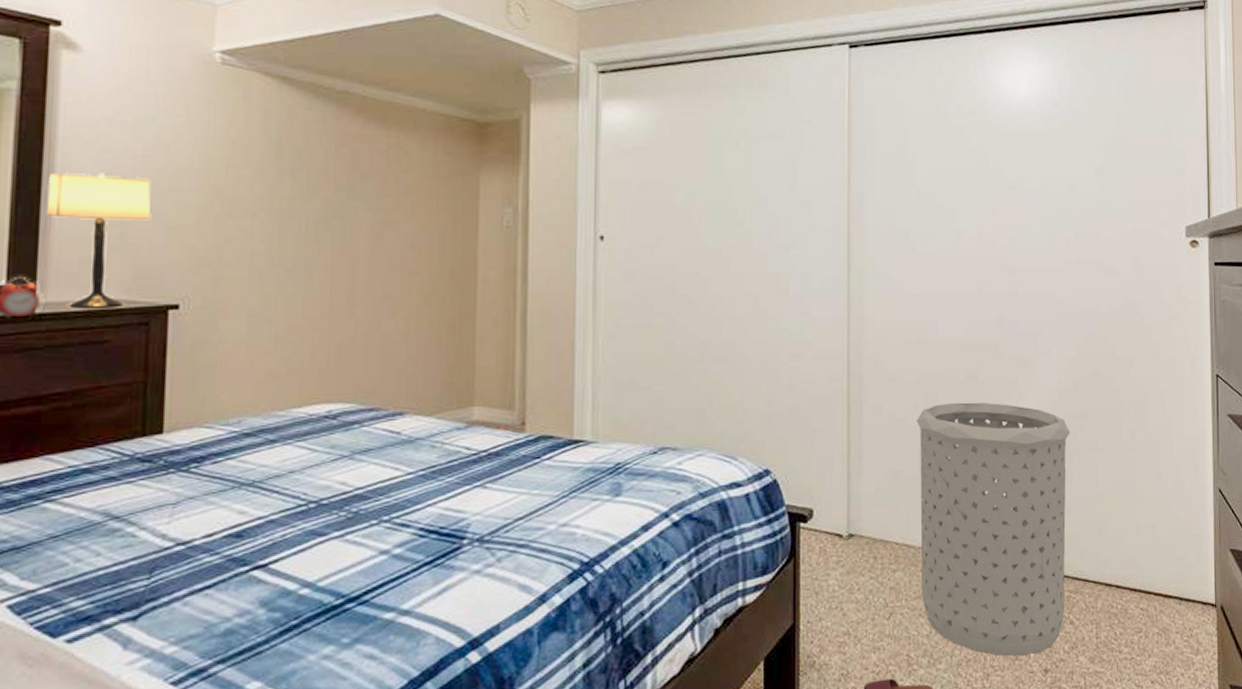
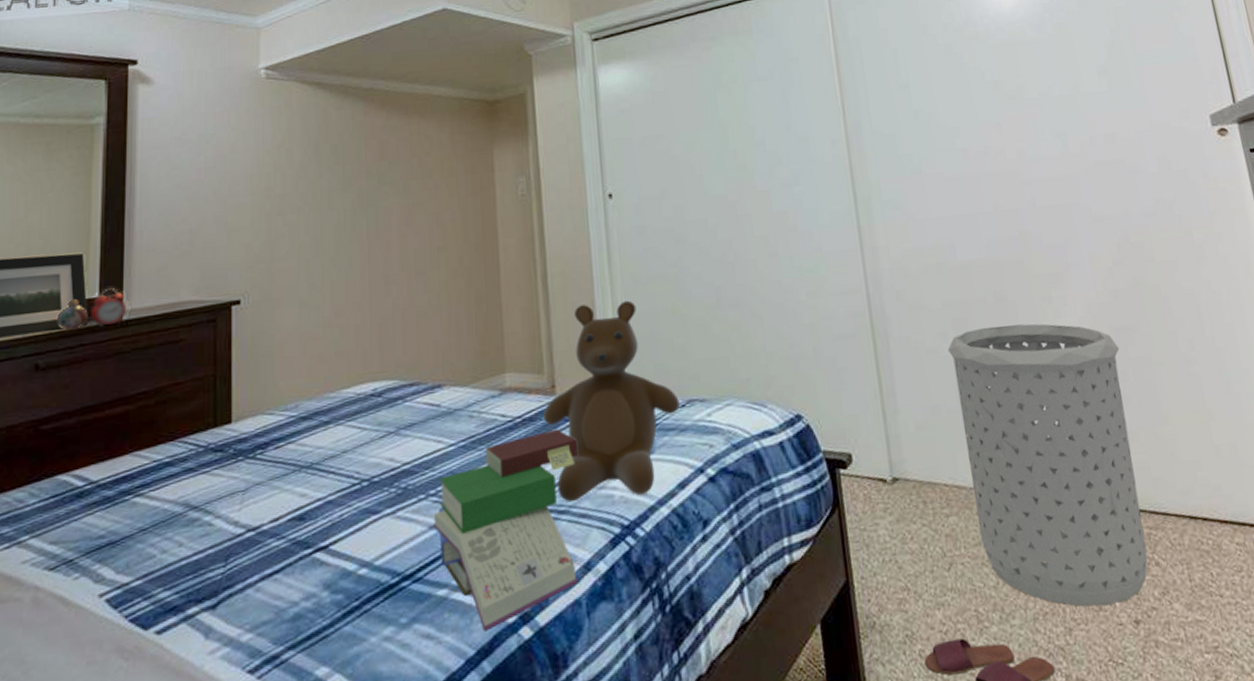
table lamp: present [46,173,150,310] -> none [129,188,213,313]
book: none [384,465,543,654] -> present [433,429,579,632]
teddy bear: none [509,345,652,536] -> present [542,300,680,502]

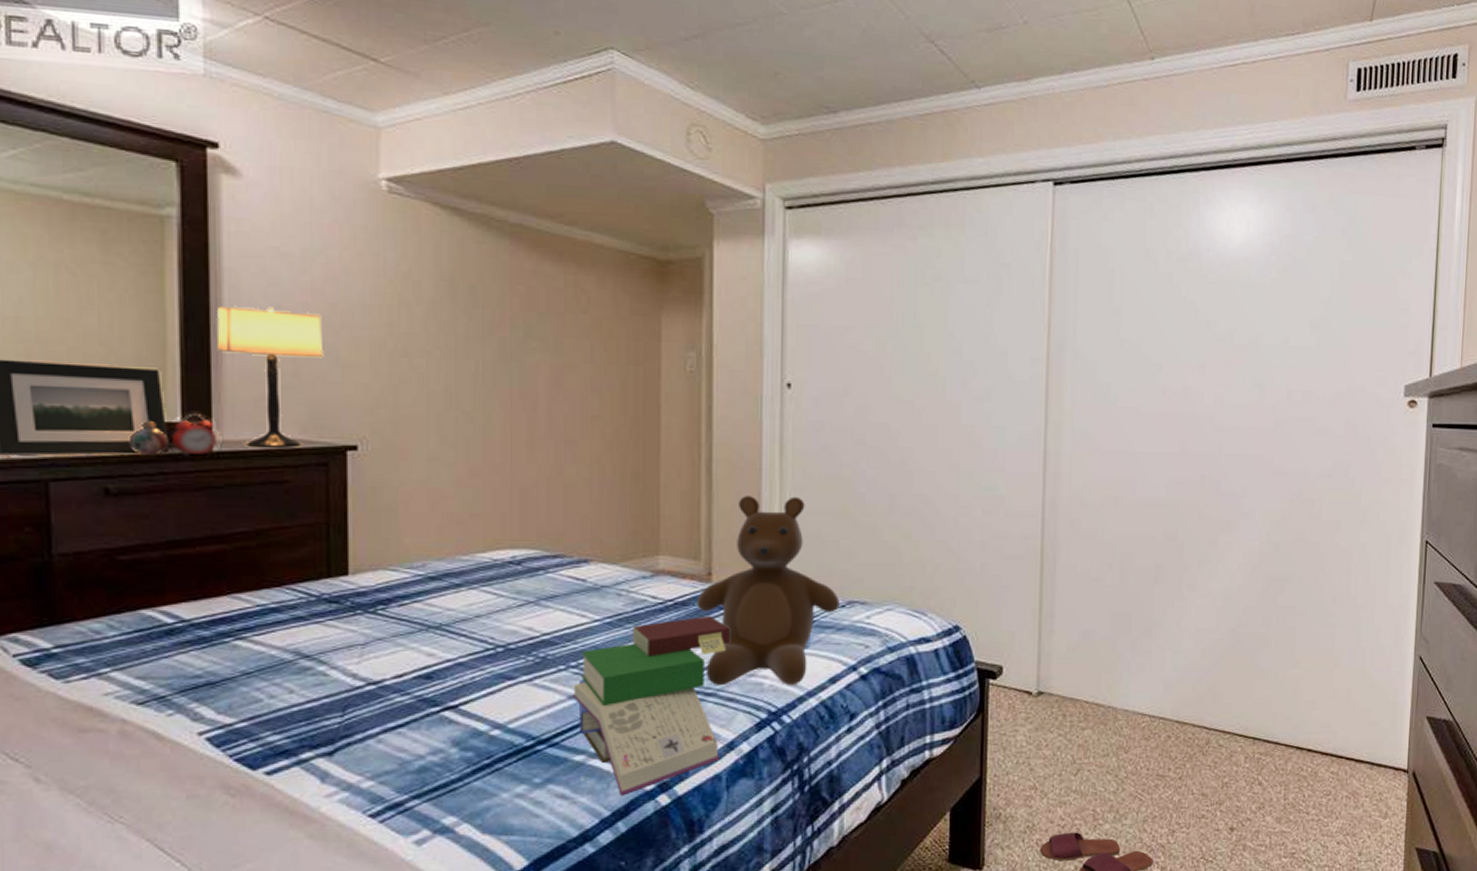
table lamp: none [129,188,213,313] -> present [216,306,322,449]
laundry basket: present [947,323,1148,607] -> none [1110,563,1270,815]

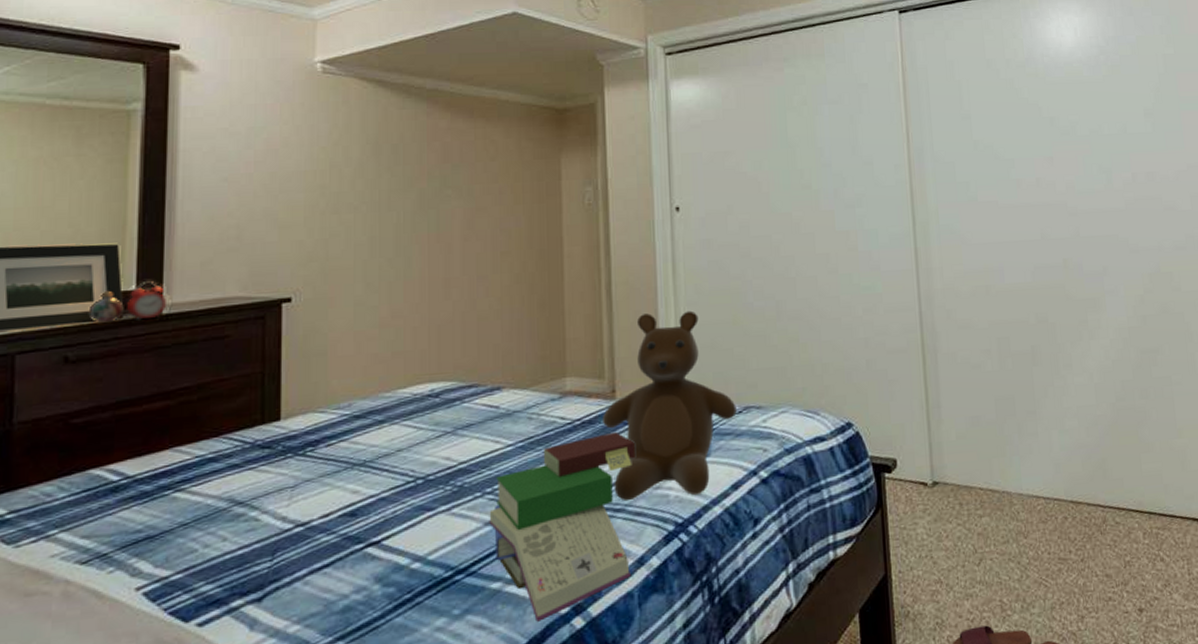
table lamp: present [216,306,322,449] -> none [170,181,263,308]

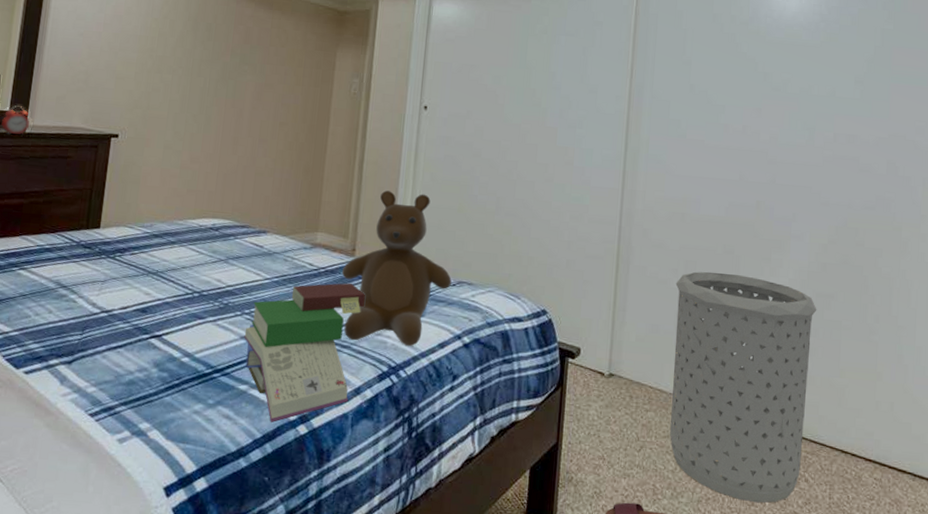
laundry basket: none [990,344,1155,597] -> present [670,271,817,503]

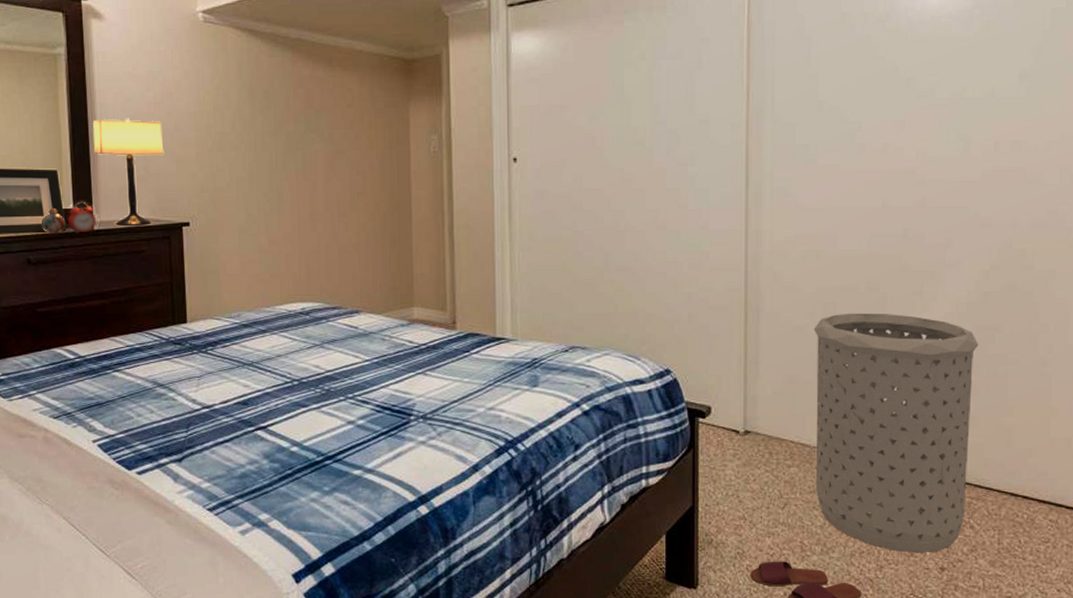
table lamp: none [38,32,107,134] -> present [93,119,163,227]
book: present [244,282,365,422] -> none [351,357,472,505]
teddy bear: present [341,190,452,346] -> none [444,256,563,418]

